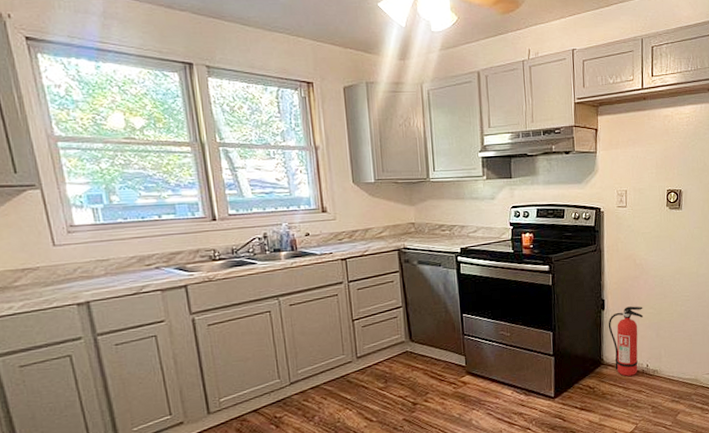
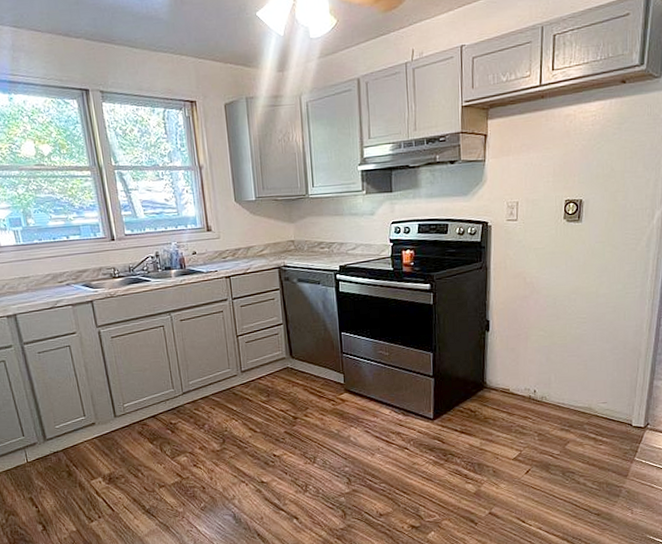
fire extinguisher: present [608,306,644,376] -> none [492,328,533,401]

